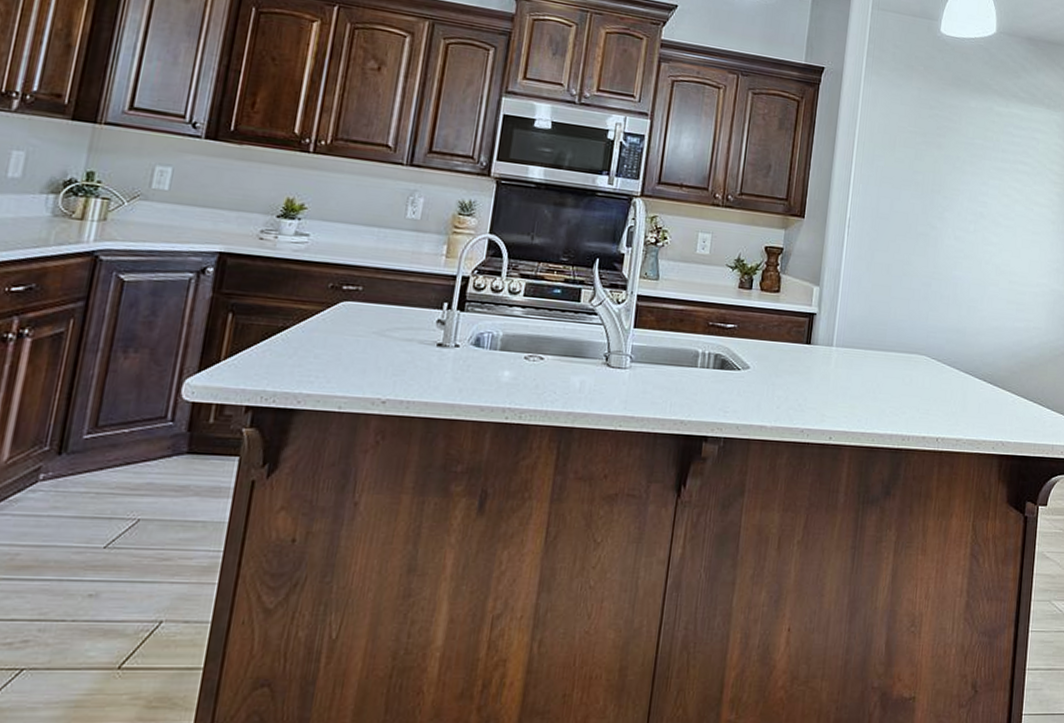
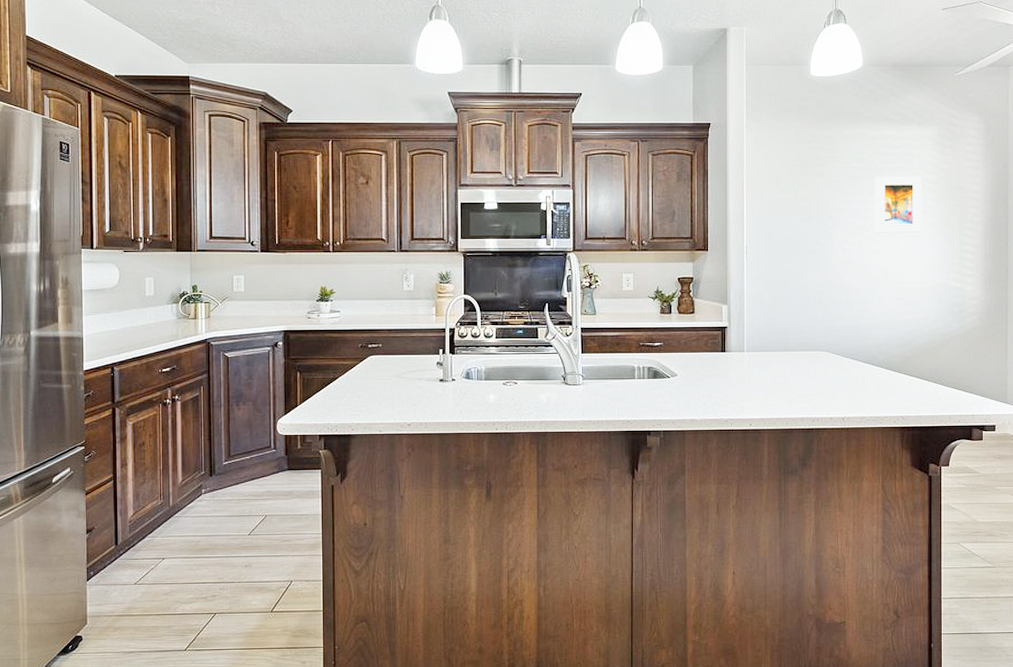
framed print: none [992,159,1045,229] -> present [875,175,921,233]

